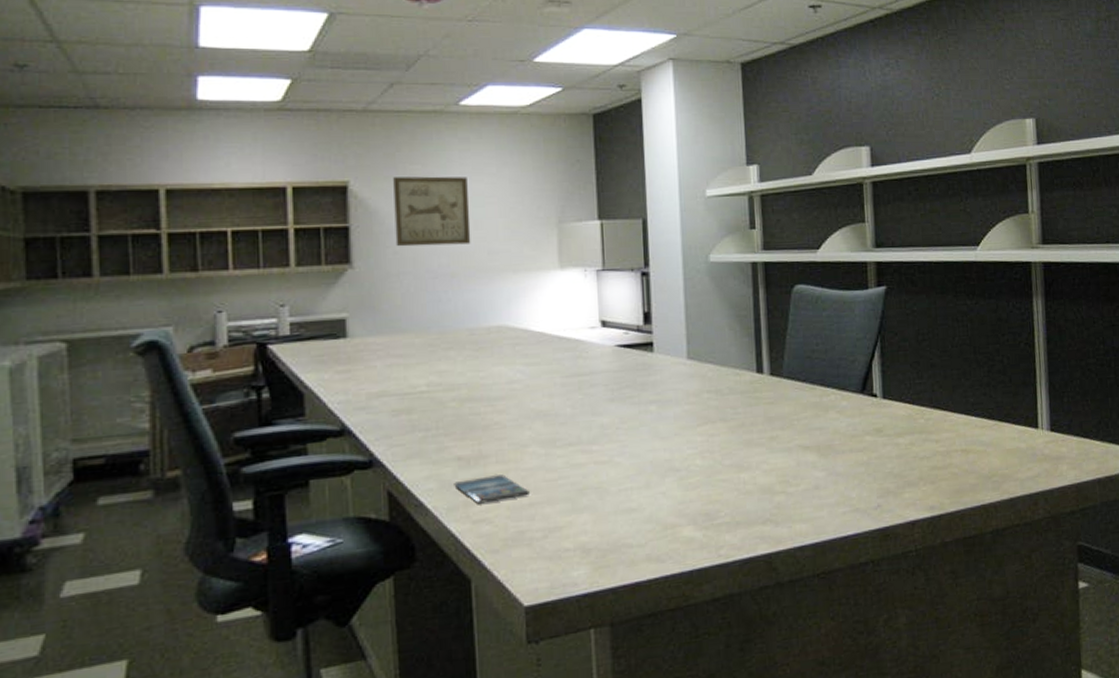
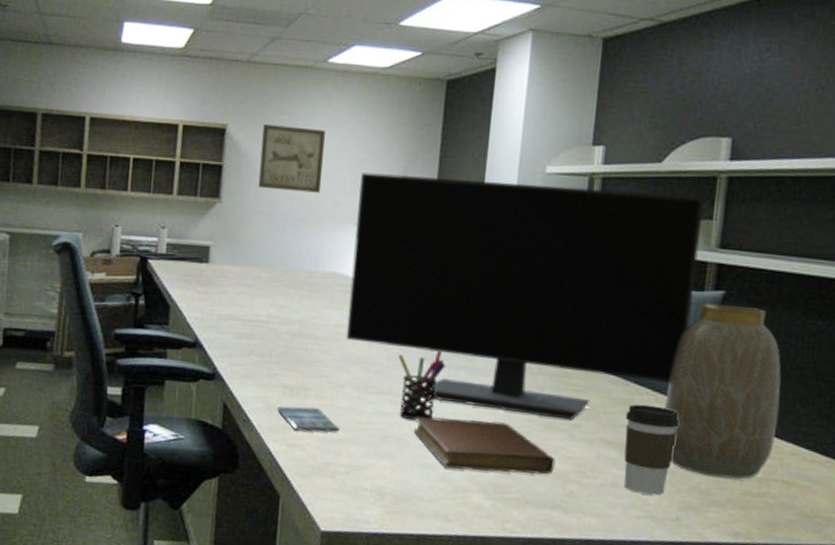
monitor: none [514,202,861,440] -> present [346,172,705,420]
pen holder: none [583,390,635,467] -> present [398,352,446,421]
notebook: none [610,449,759,508] -> present [414,417,556,475]
coffee cup: none [817,403,867,490] -> present [624,404,680,496]
vase: none [850,297,949,459] -> present [664,303,781,479]

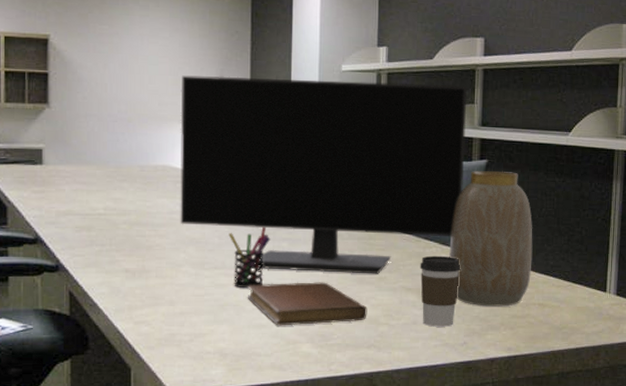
wall art: present [258,124,325,193] -> none [85,34,146,95]
smartphone: present [277,406,340,432] -> none [121,287,181,309]

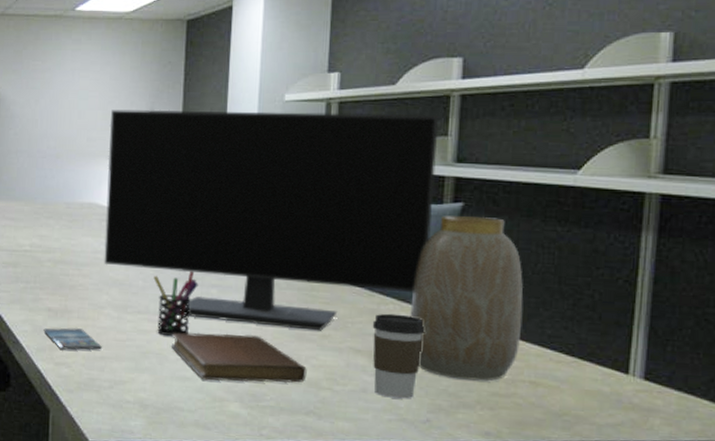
smartphone: none [121,287,181,309] -> present [43,328,102,350]

